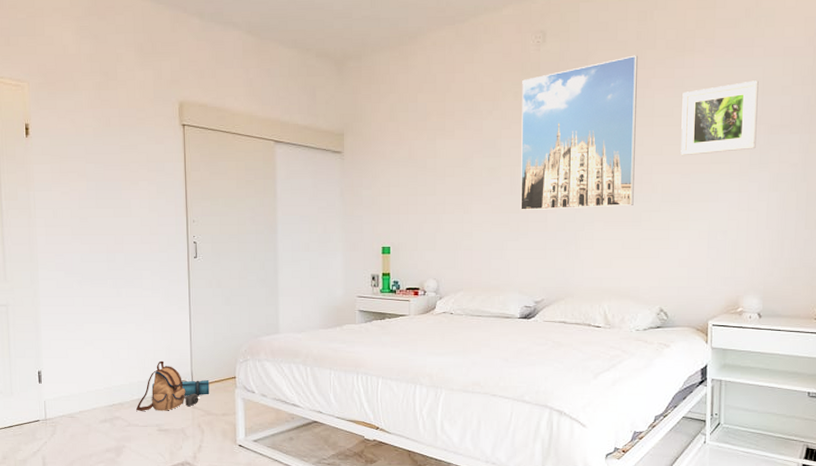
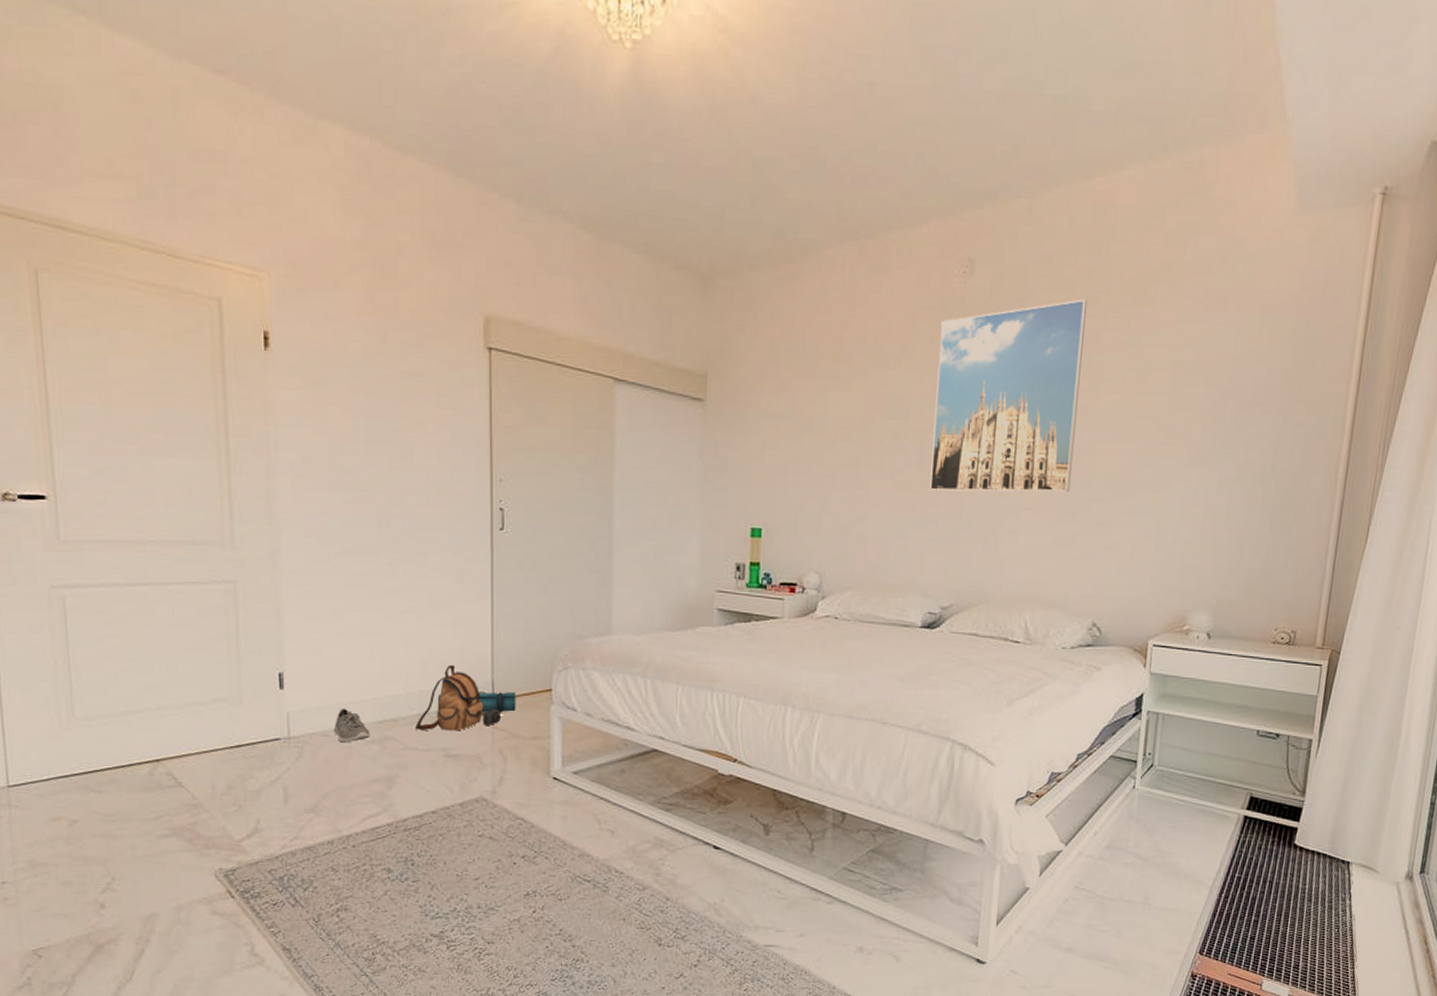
sneaker: none [77,396,104,422] -> present [333,708,370,743]
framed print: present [680,80,759,156] -> none [1130,343,1230,433]

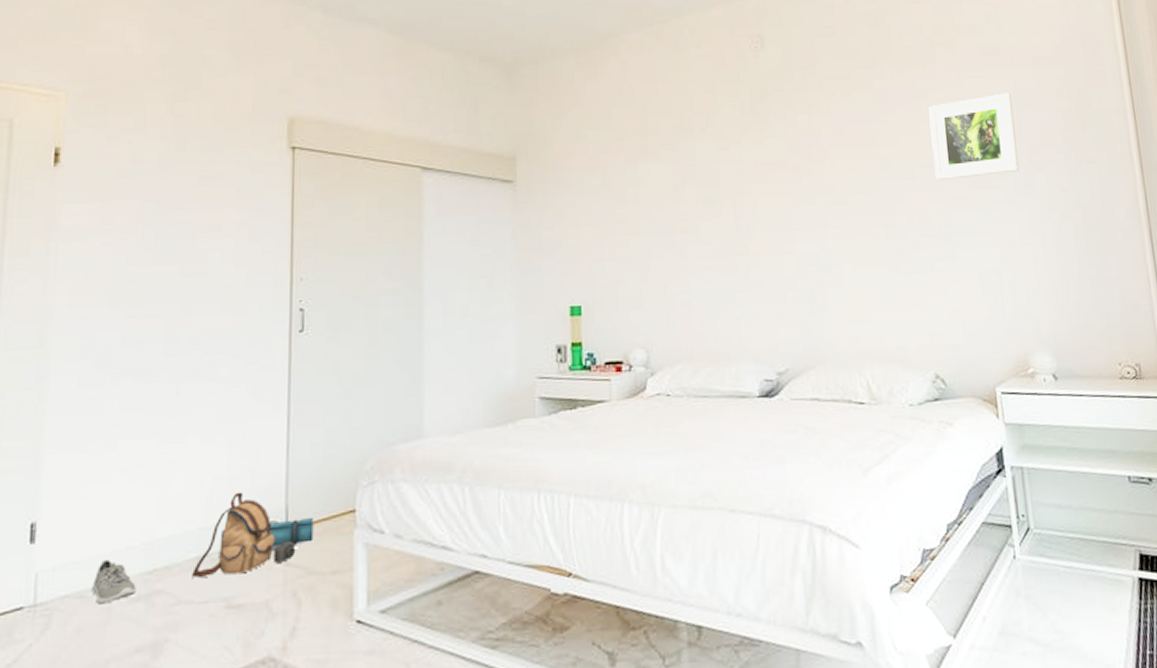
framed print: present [930,299,1087,493] -> none [740,63,888,253]
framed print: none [1130,343,1230,433] -> present [928,93,1019,181]

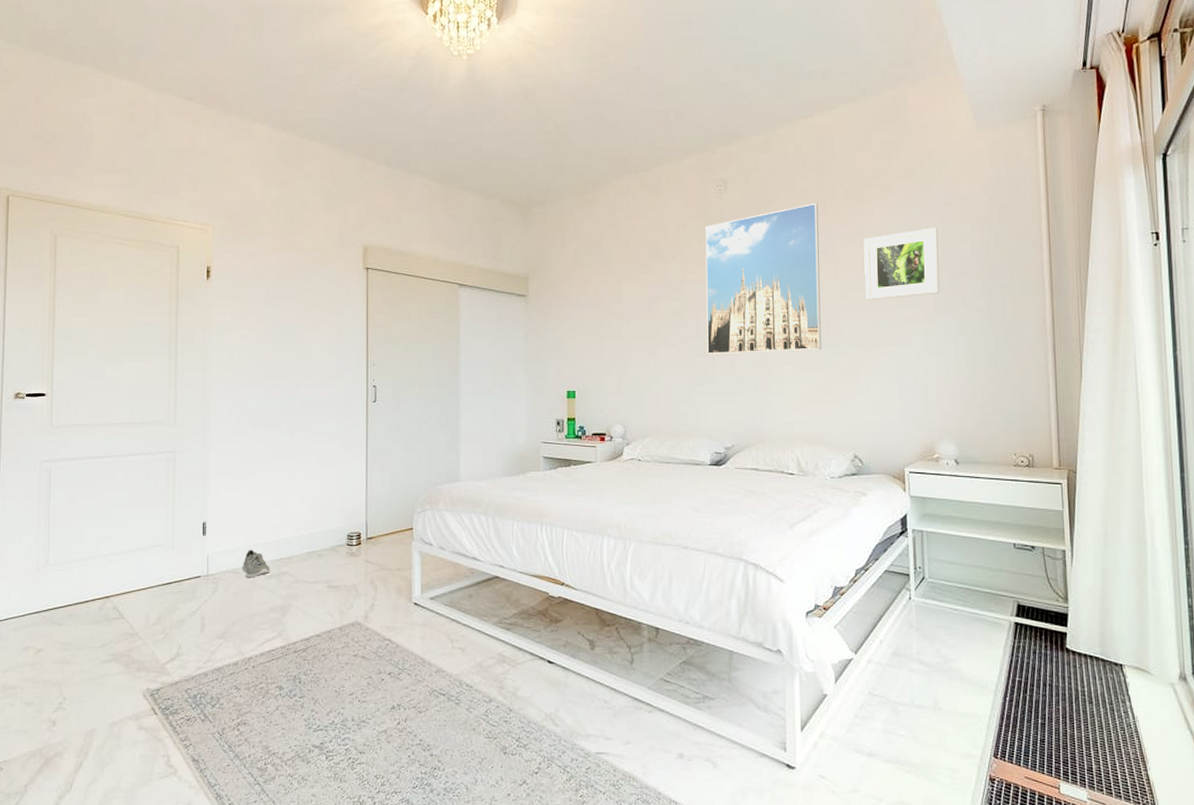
backpack: present [192,492,314,579] -> none [305,511,385,567]
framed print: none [740,63,888,253] -> present [705,203,821,355]

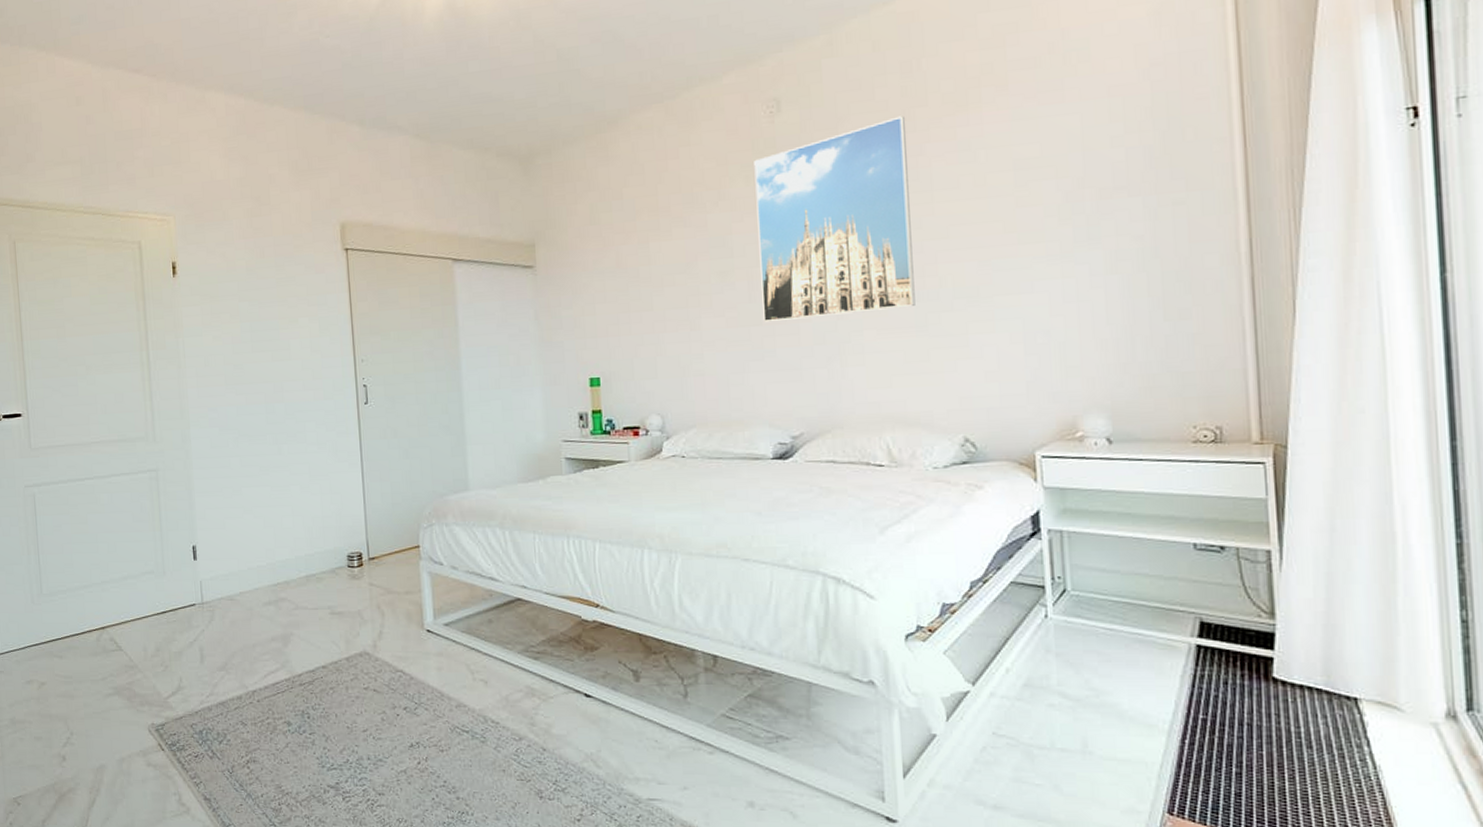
sneaker: present [242,549,270,578] -> none [237,574,267,606]
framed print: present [864,227,940,301] -> none [970,132,1081,238]

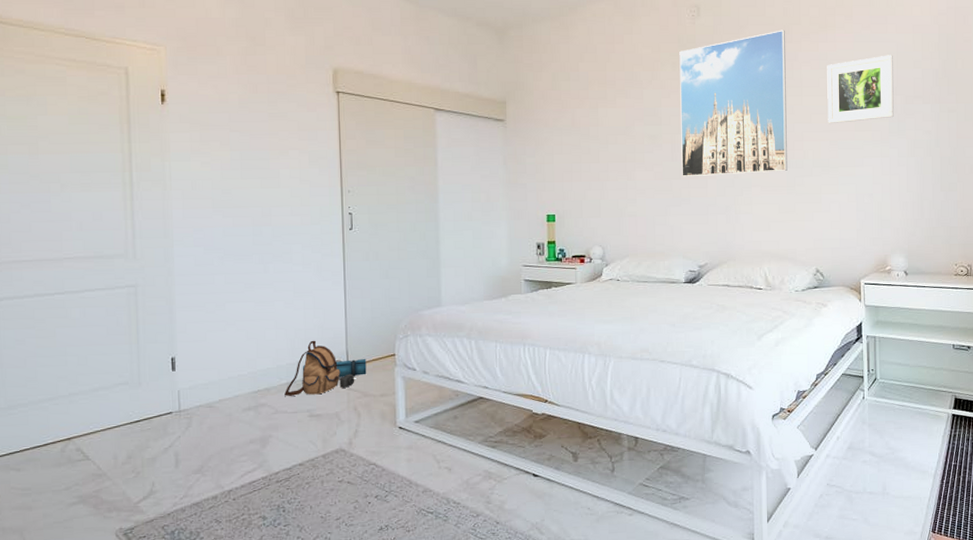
backpack: none [304,529,389,592] -> present [284,340,367,397]
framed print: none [970,132,1081,238] -> present [827,55,894,124]

